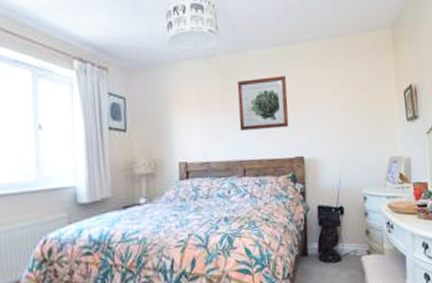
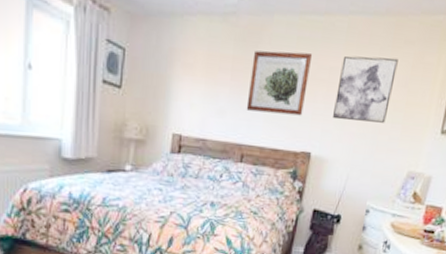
wall art: none [311,68,359,125] -> present [333,55,399,123]

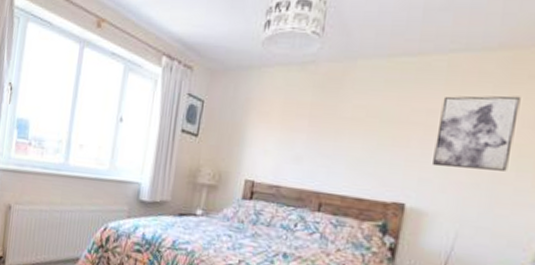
wall art: present [246,50,313,116] -> none [325,95,404,163]

